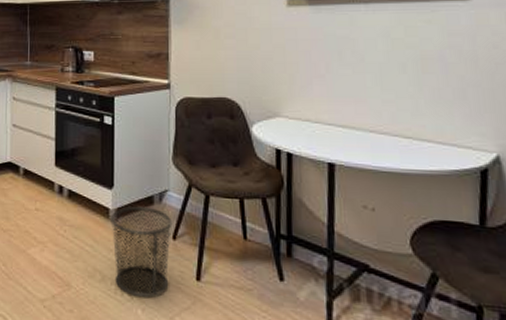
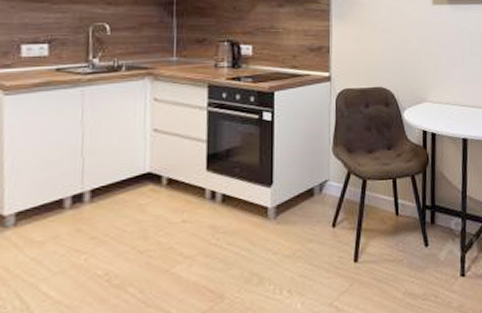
waste bin: present [110,206,173,298] -> none [269,199,332,291]

